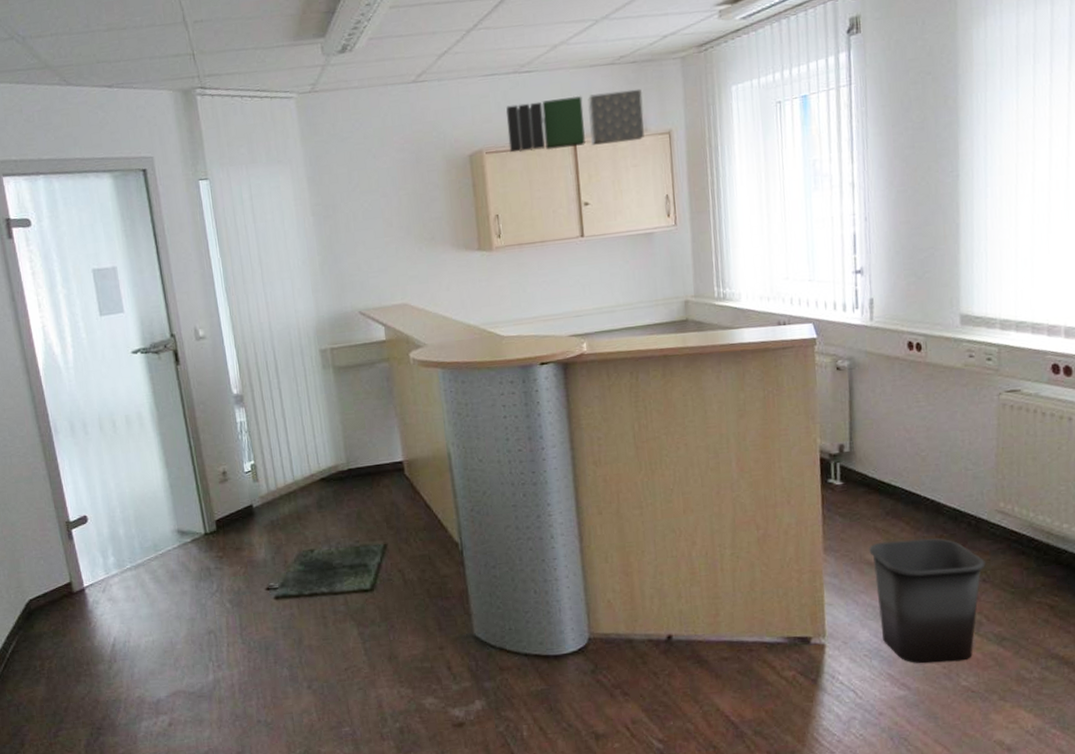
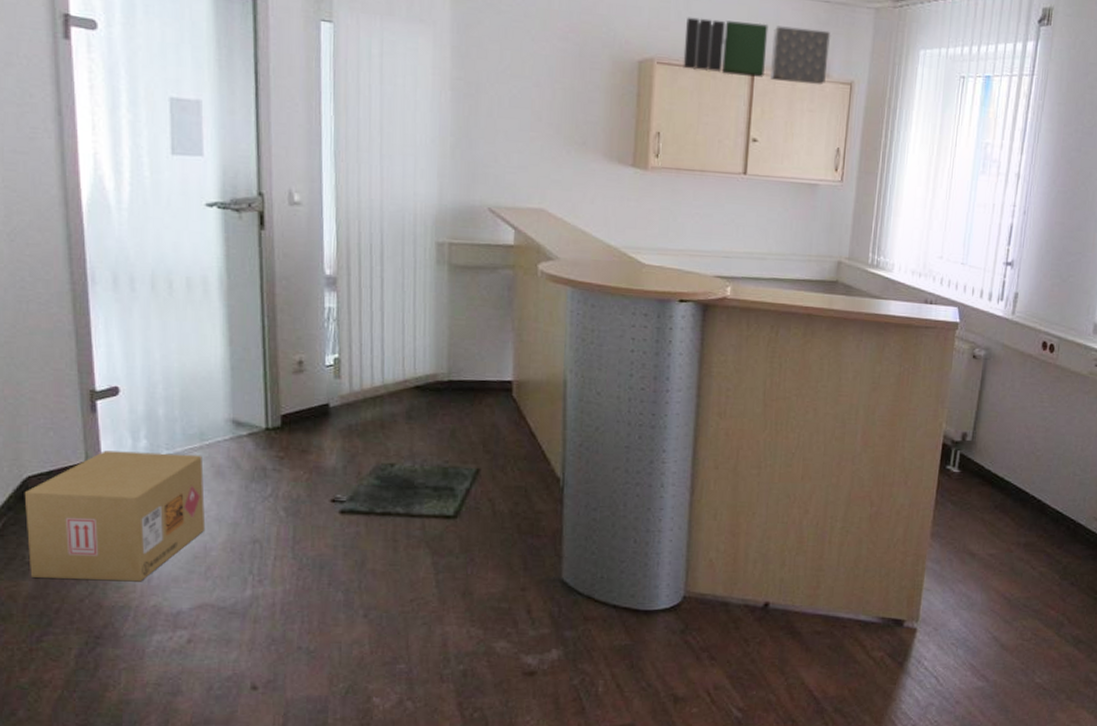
cardboard box: none [28,564,170,683] -> present [24,450,206,582]
waste bin: present [869,538,986,664] -> none [971,534,1076,659]

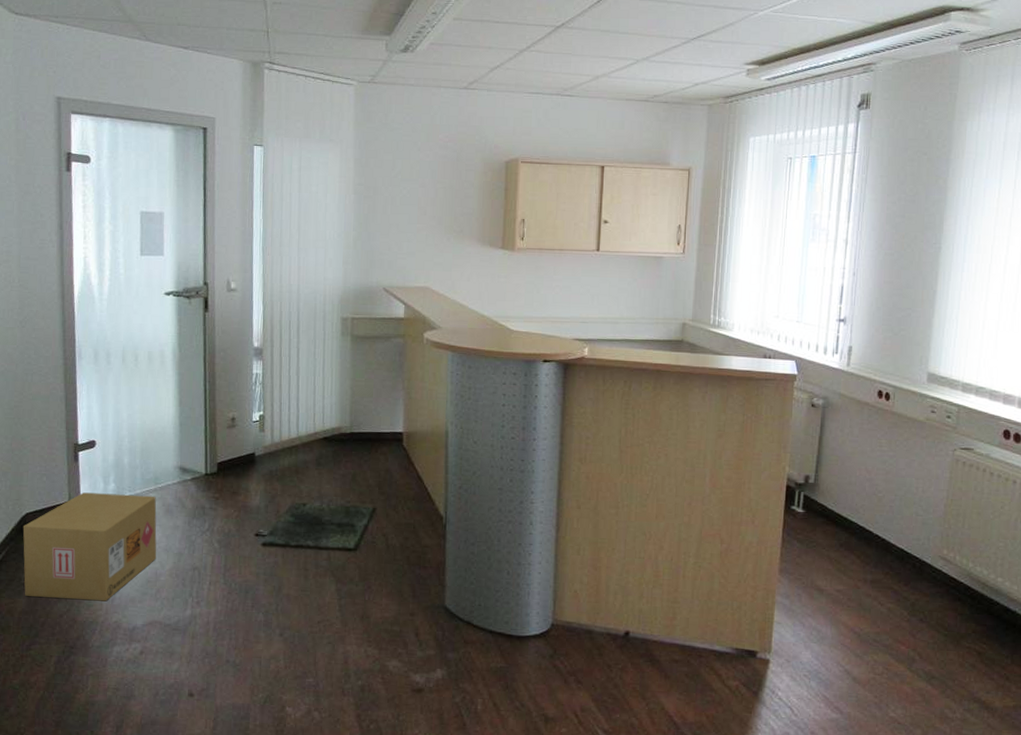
books: present [683,17,725,72] -> none [543,123,578,167]
binder: present [722,20,769,77] -> none [576,123,615,169]
decorative box: present [769,26,831,86] -> none [617,125,670,173]

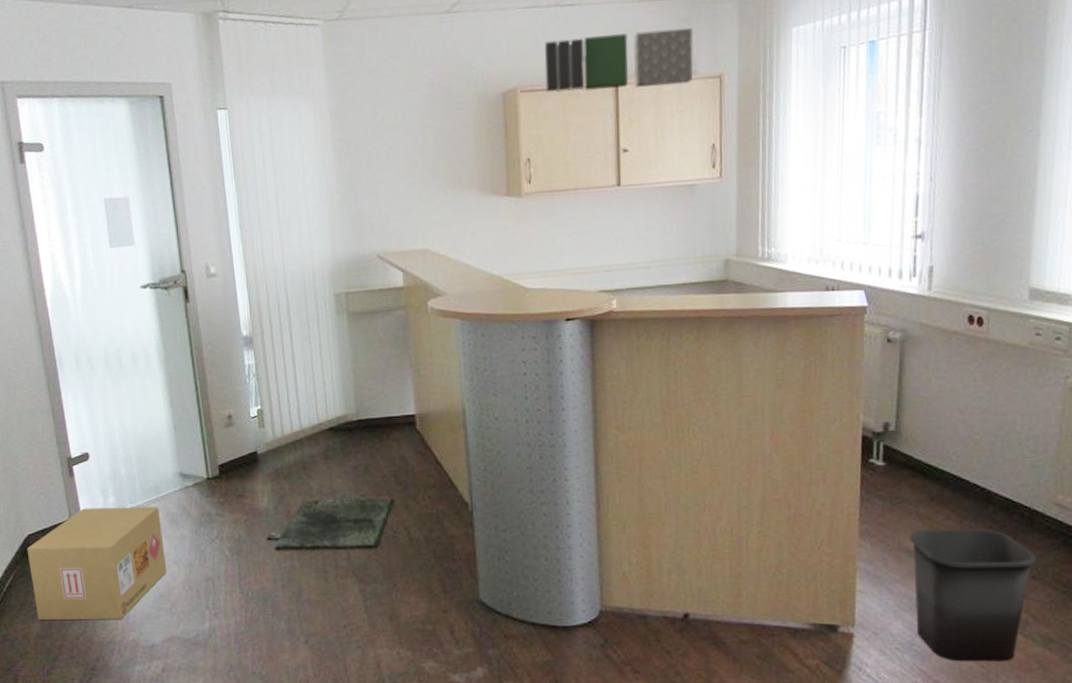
books: none [543,123,578,167] -> present [544,38,585,93]
binder: none [576,123,615,169] -> present [583,32,629,92]
decorative box: none [617,125,670,173] -> present [632,27,694,87]
waste bin: none [820,571,924,693] -> present [909,528,1037,662]

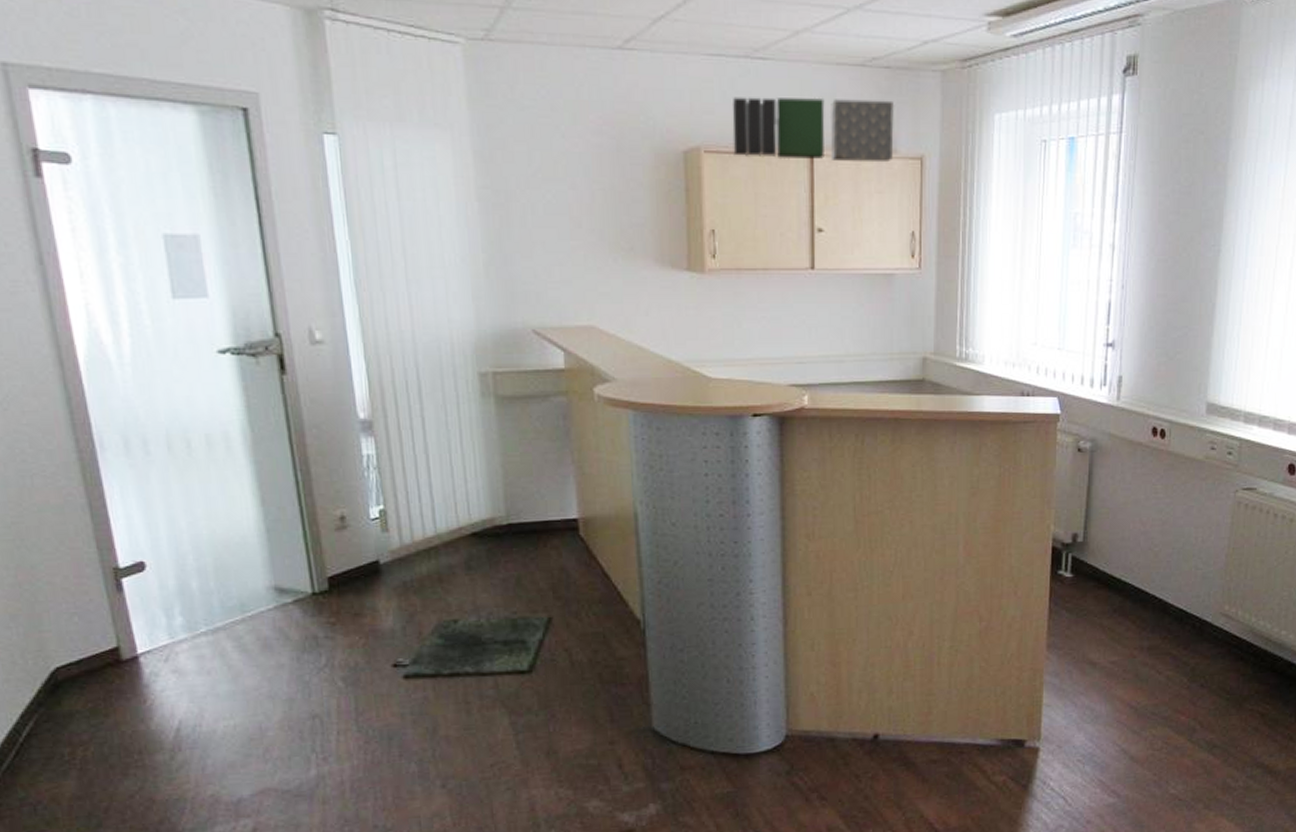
cardboard box: present [26,506,167,621] -> none [54,628,259,776]
waste bin: present [909,528,1037,662] -> none [1093,639,1205,770]

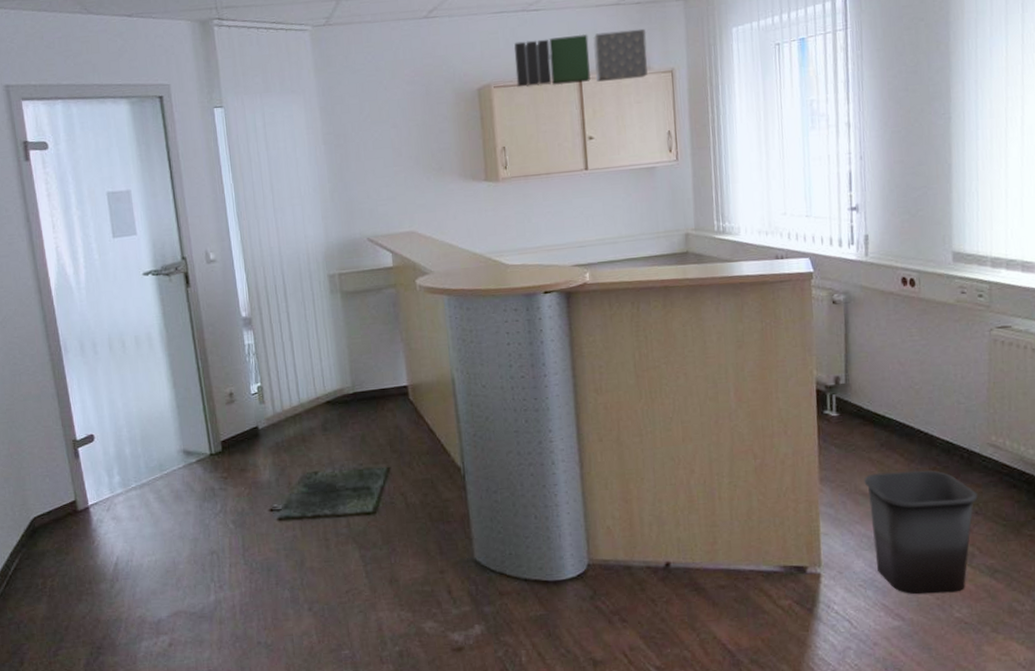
waste bin: none [1093,639,1205,770] -> present [864,470,978,594]

